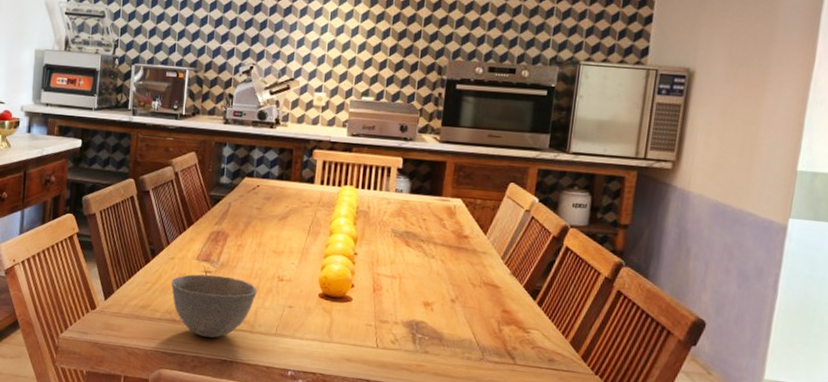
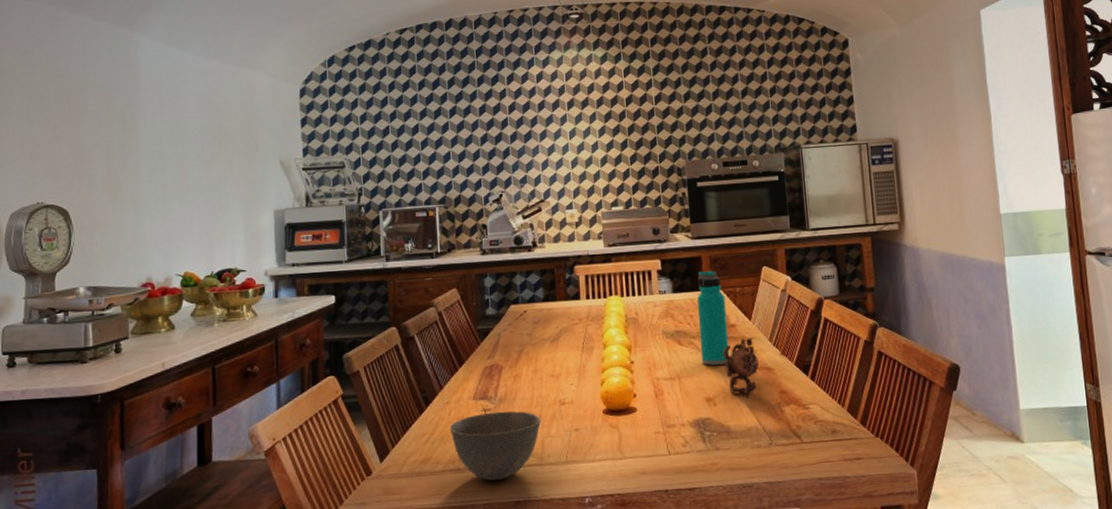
water bottle: none [426,176,464,273] -> present [697,270,730,365]
teapot: none [449,251,486,311] -> present [722,338,759,399]

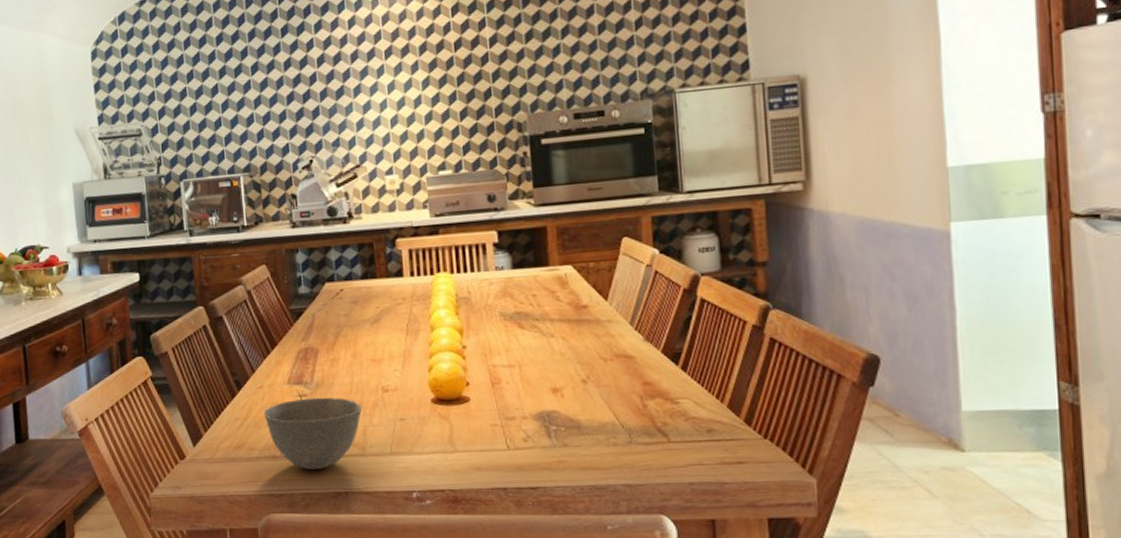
water bottle: present [697,270,730,365] -> none [541,242,581,352]
teapot: present [722,338,759,399] -> none [572,320,617,390]

